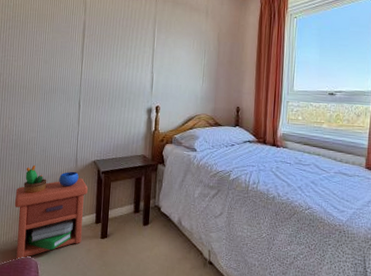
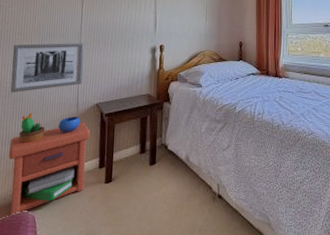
wall art: none [16,98,83,145] -> present [10,43,84,92]

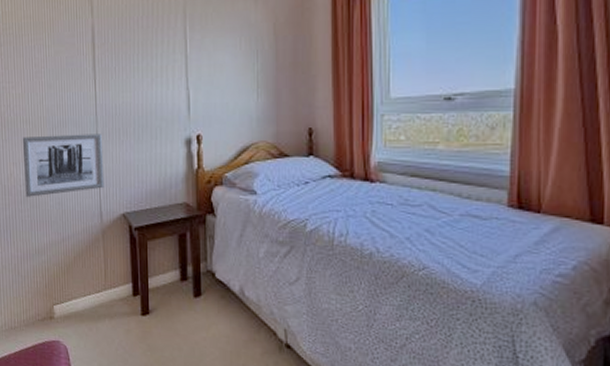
nightstand: present [9,112,90,217] -> none [32,222,119,345]

